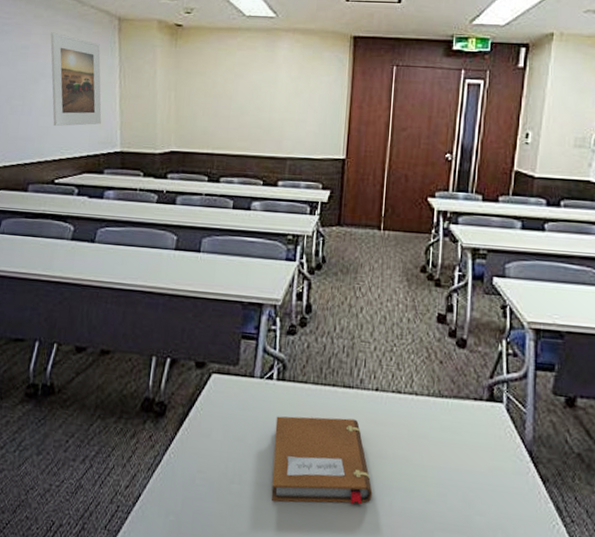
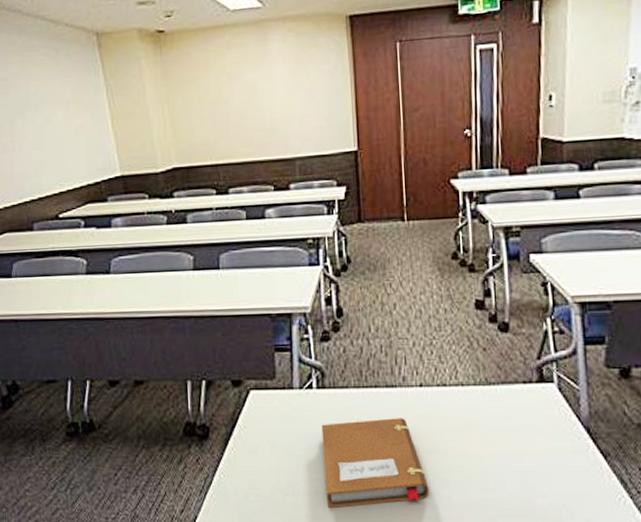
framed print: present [50,32,102,127] -> none [28,58,96,159]

